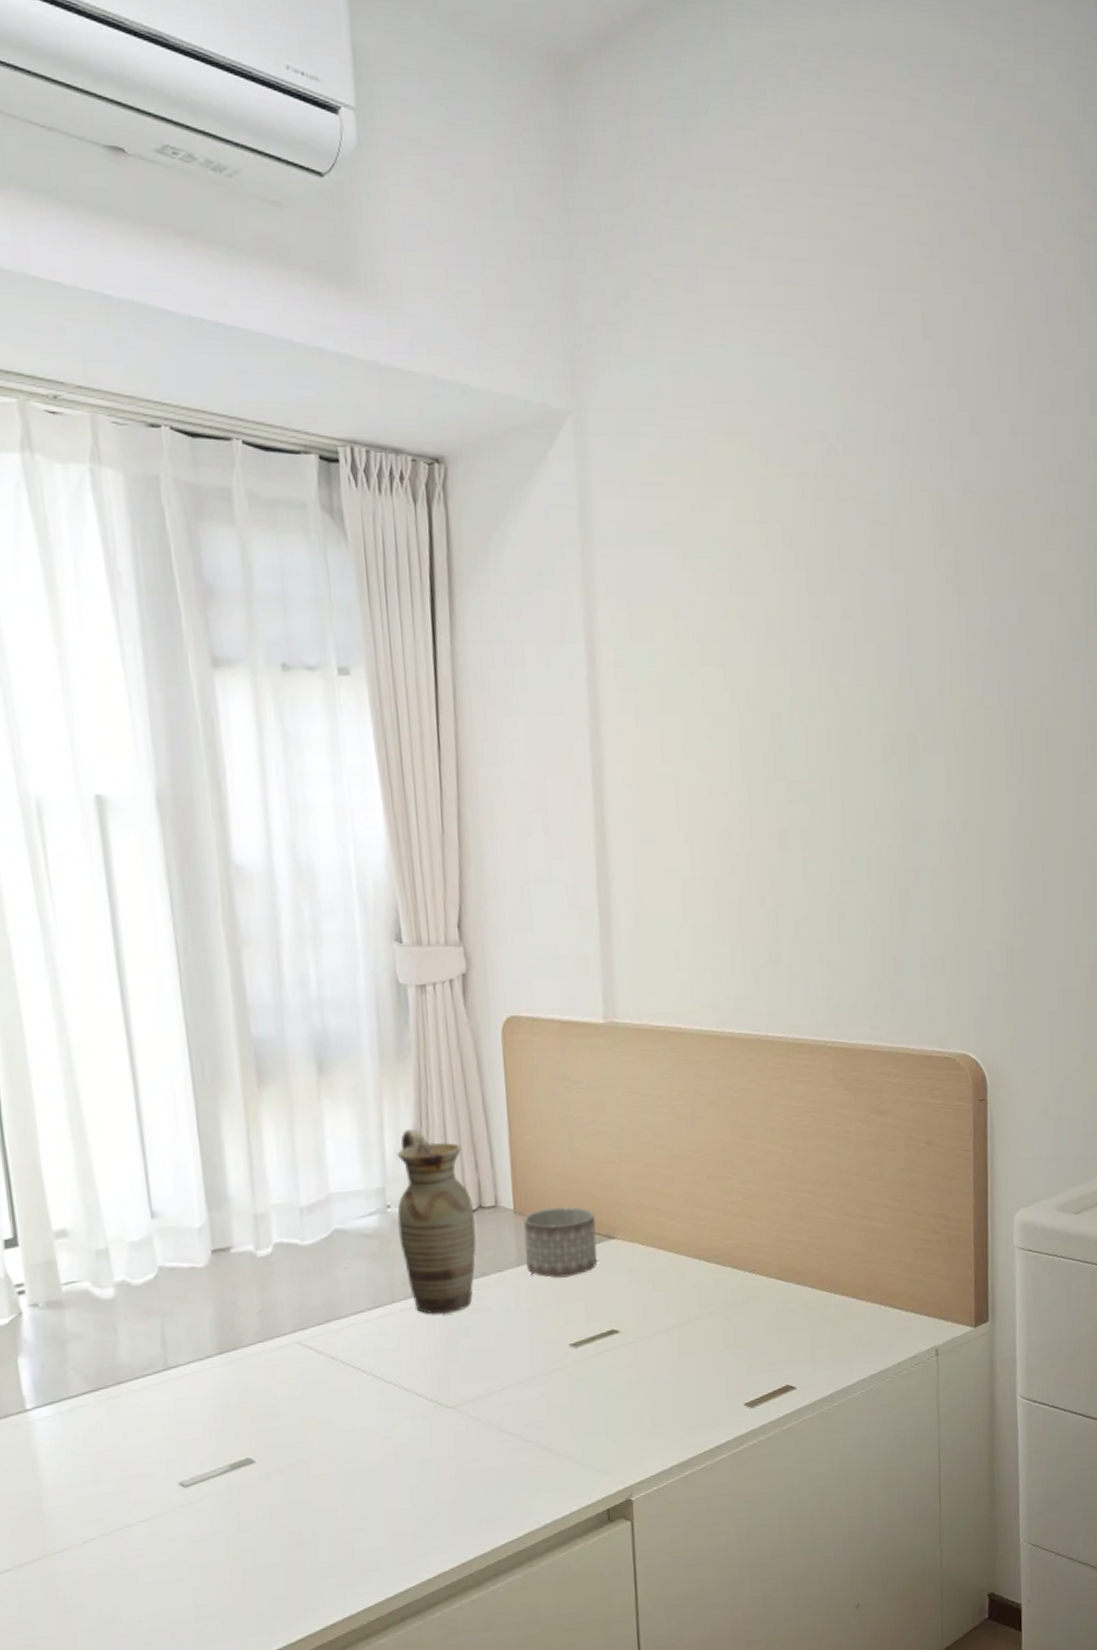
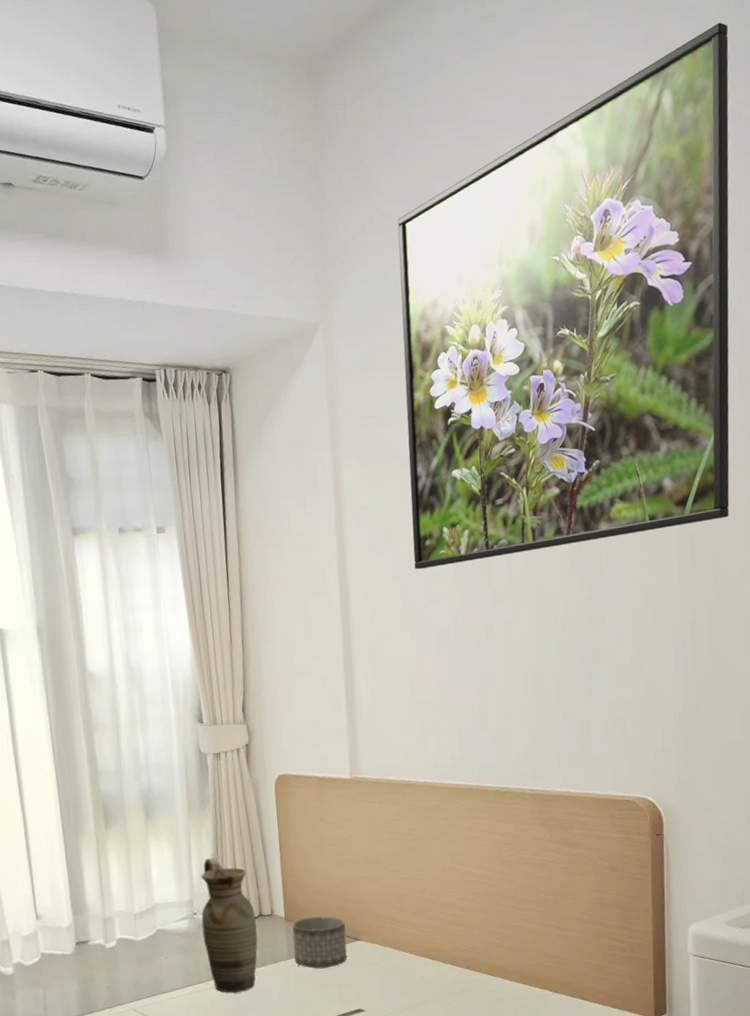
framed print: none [672,110,1069,752] -> present [397,22,730,570]

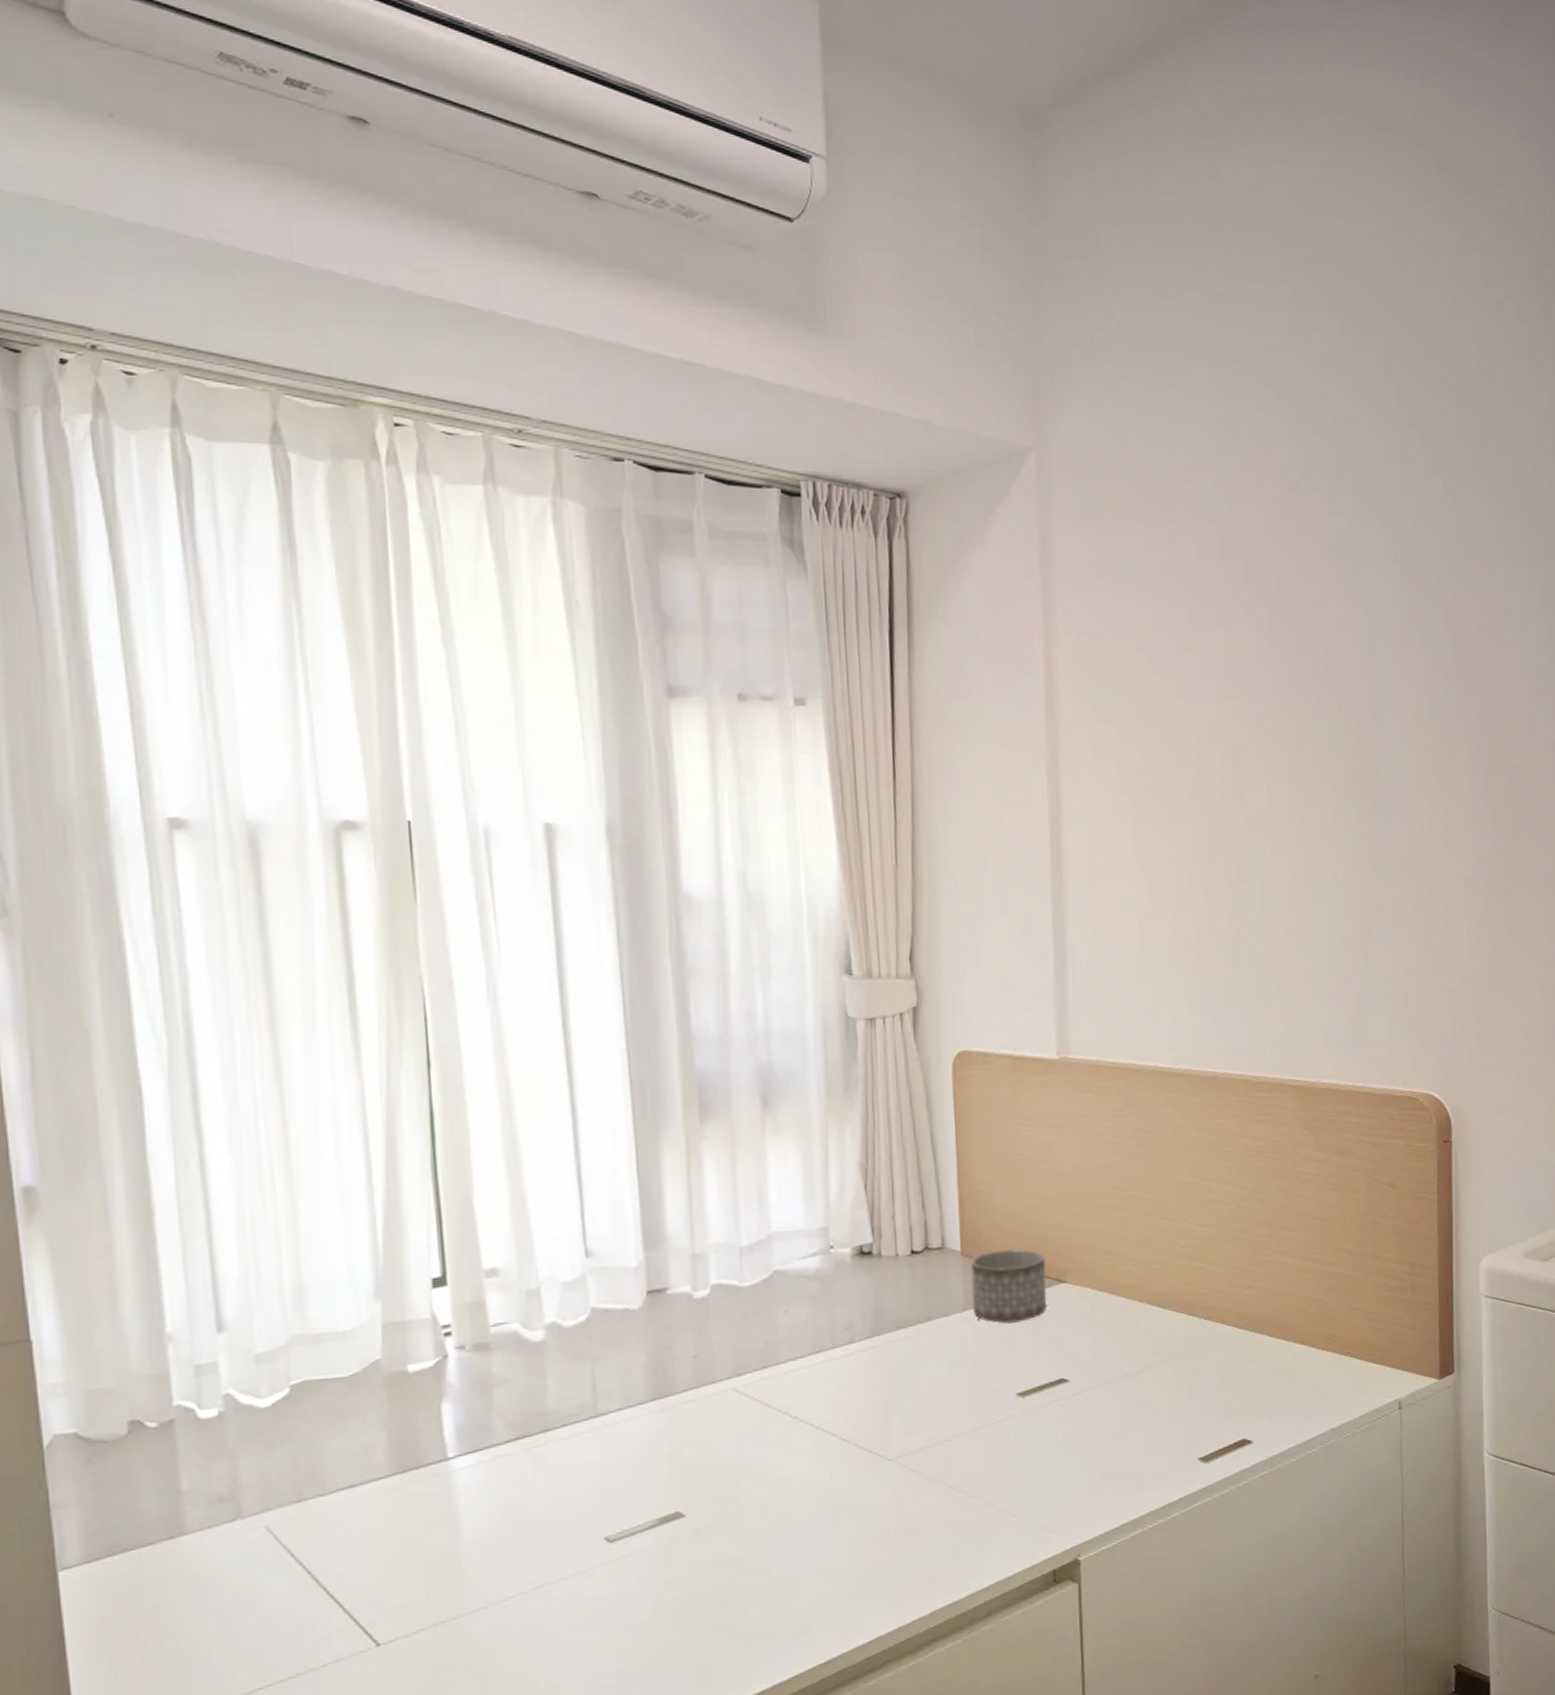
ceramic jug: present [201,858,258,993] -> none [840,1167,922,1361]
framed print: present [397,22,730,570] -> none [1135,163,1529,785]

